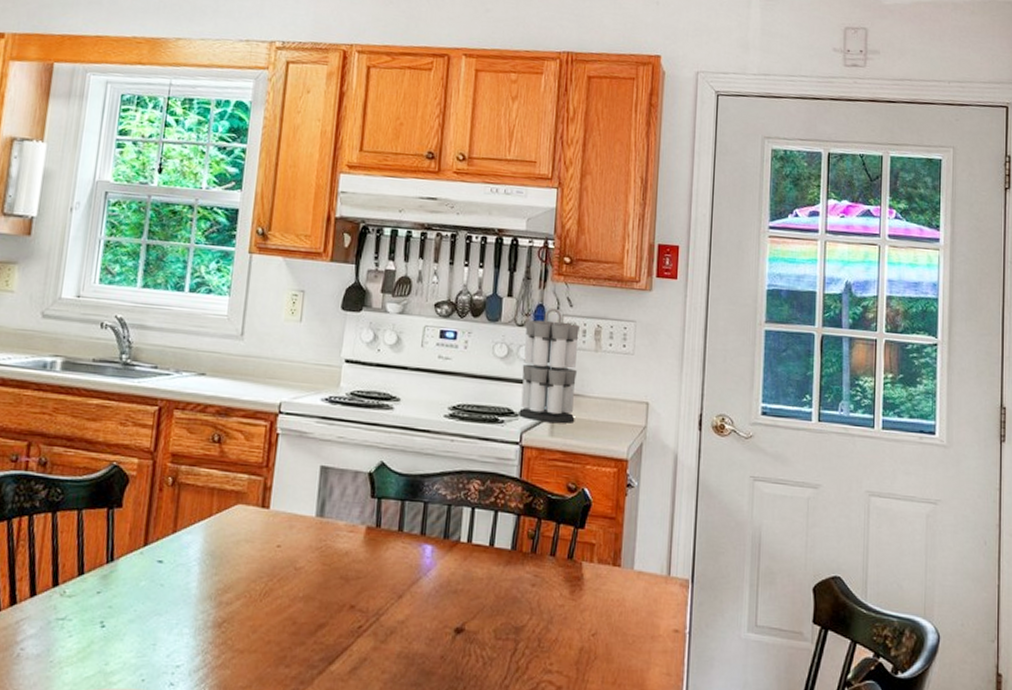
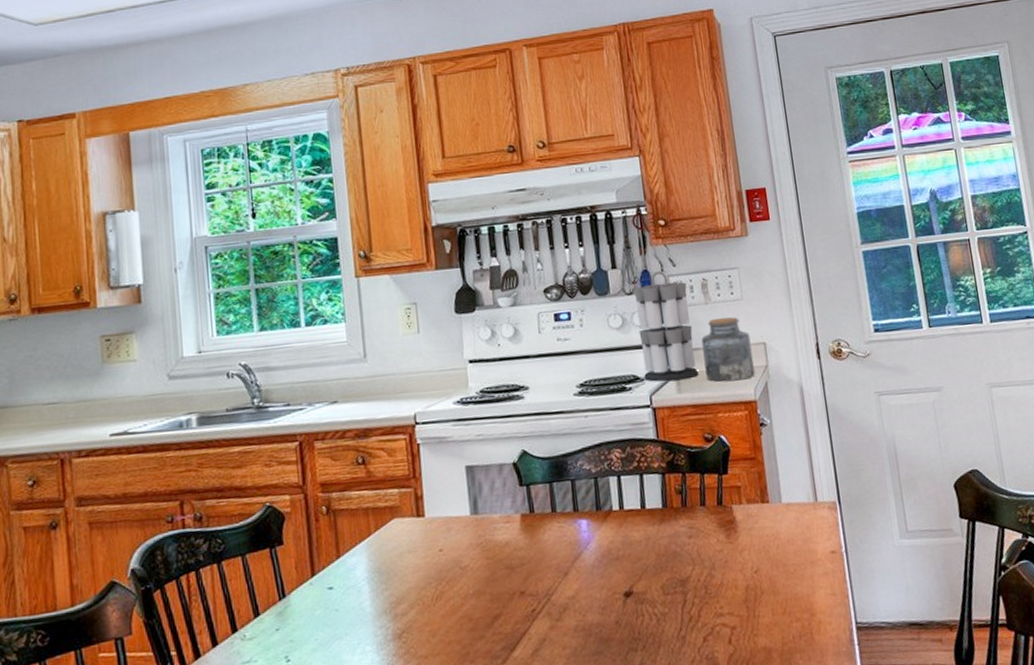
jar: none [581,368,634,436] -> present [701,317,755,382]

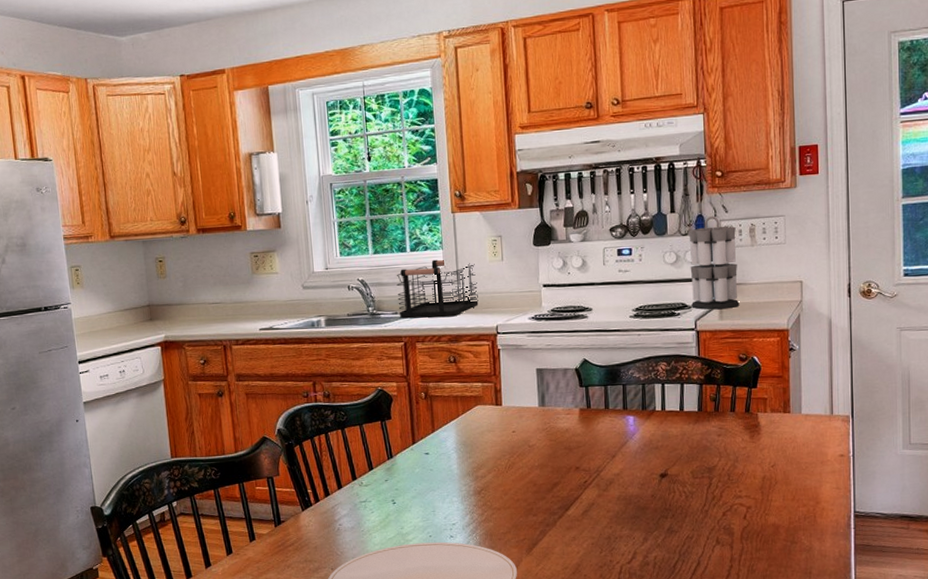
dish rack: none [289,335,392,411] -> present [397,259,479,319]
jar: present [701,317,755,382] -> none [745,258,790,313]

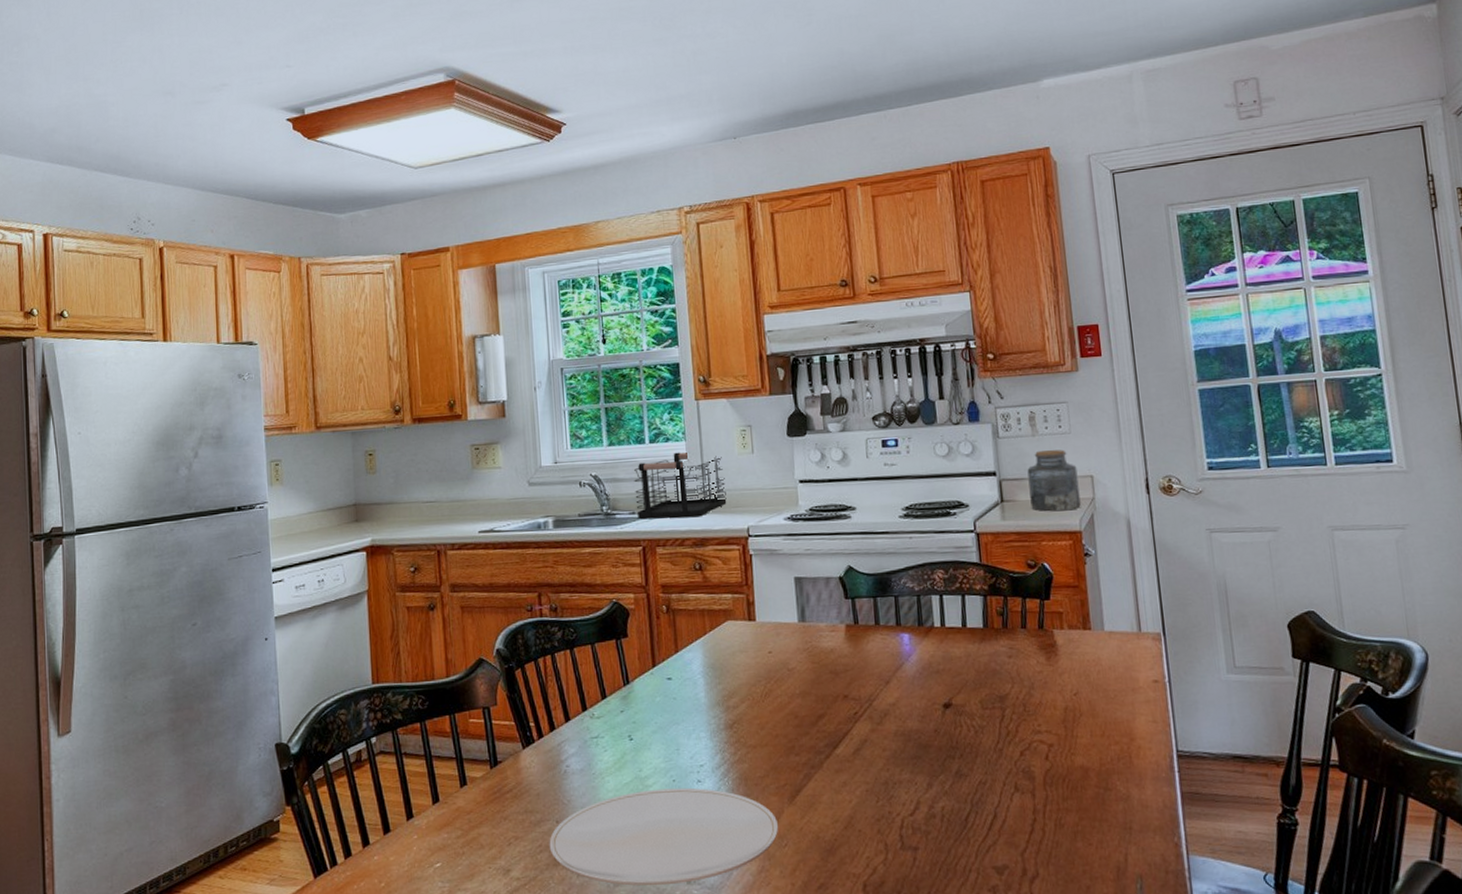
spice rack: present [688,216,740,310] -> none [960,402,1024,509]
jar: none [745,258,790,313] -> present [1027,450,1081,512]

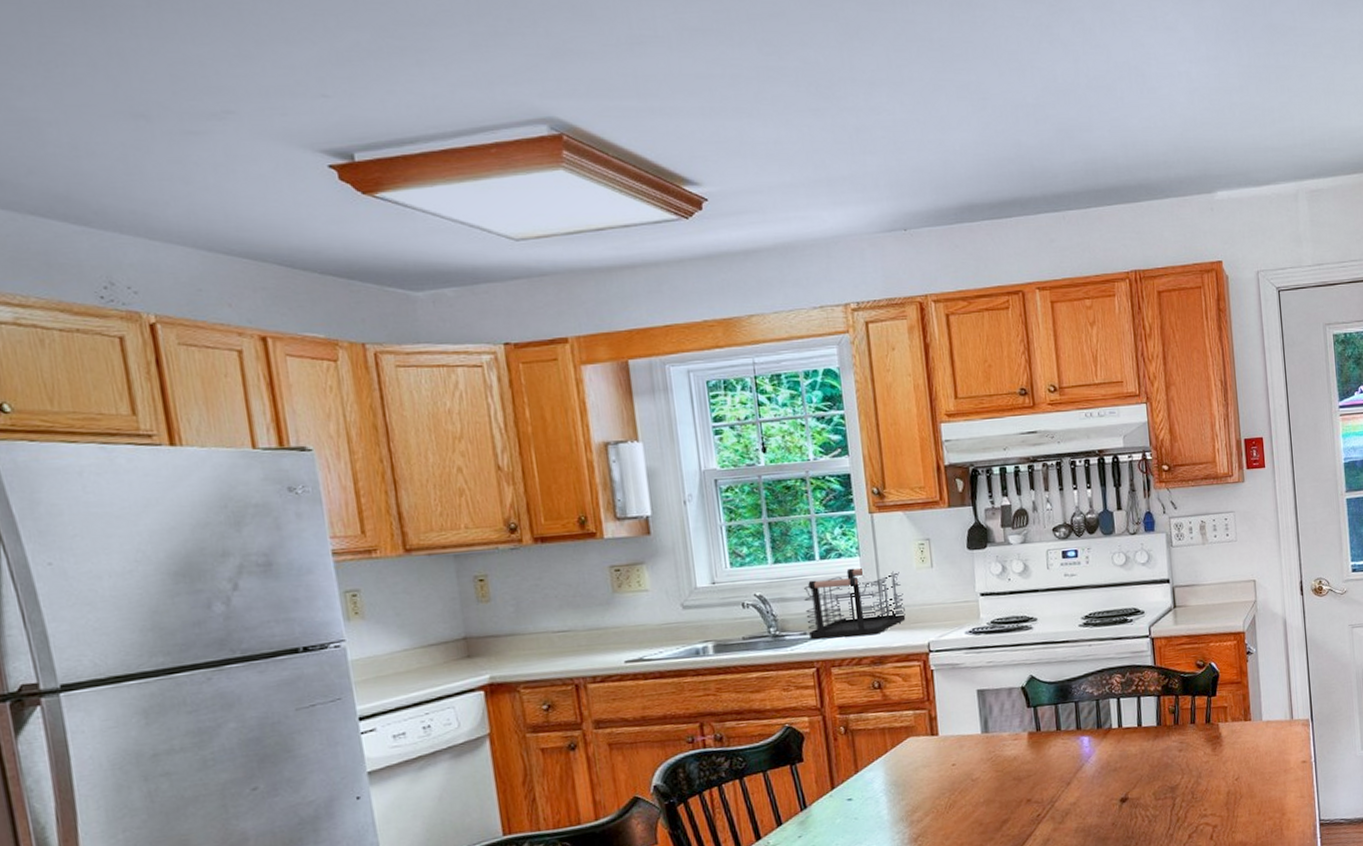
jar: present [1027,450,1081,512] -> none [1198,556,1245,615]

